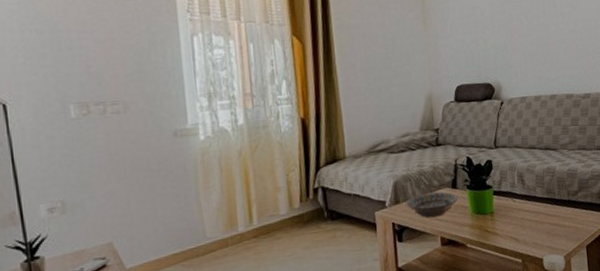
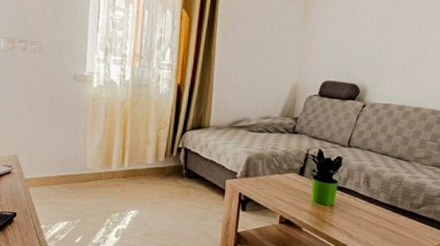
decorative bowl: present [406,192,459,218] -> none [254,174,304,197]

